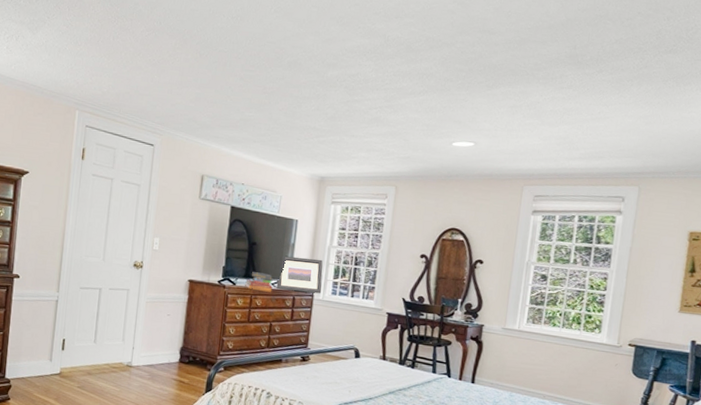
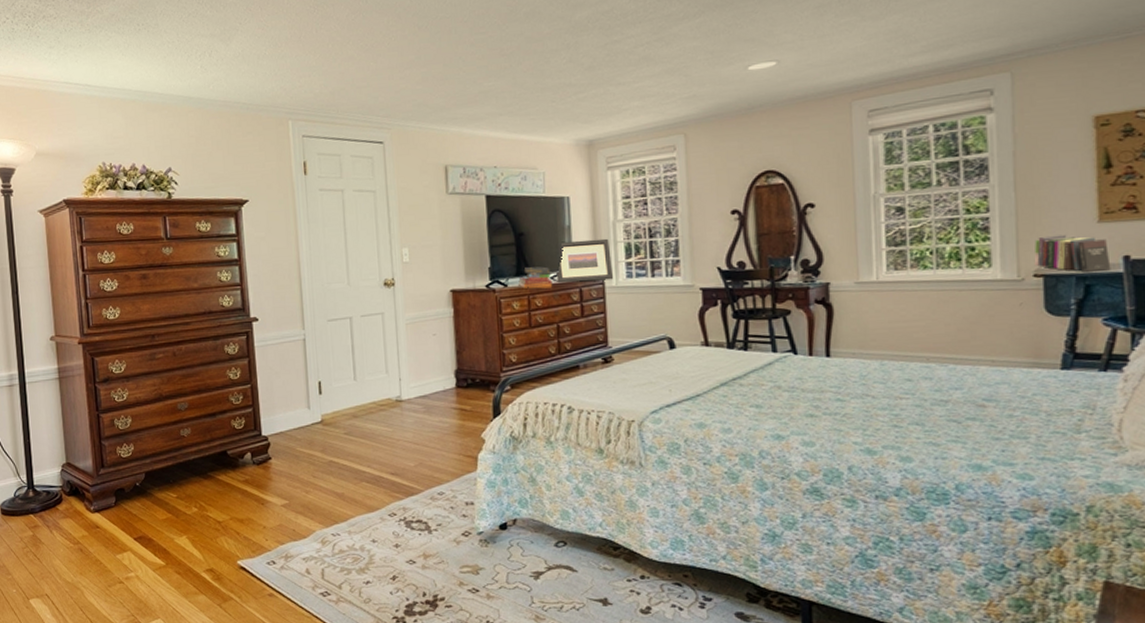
books: none [630,316,683,350] -> present [1034,234,1111,273]

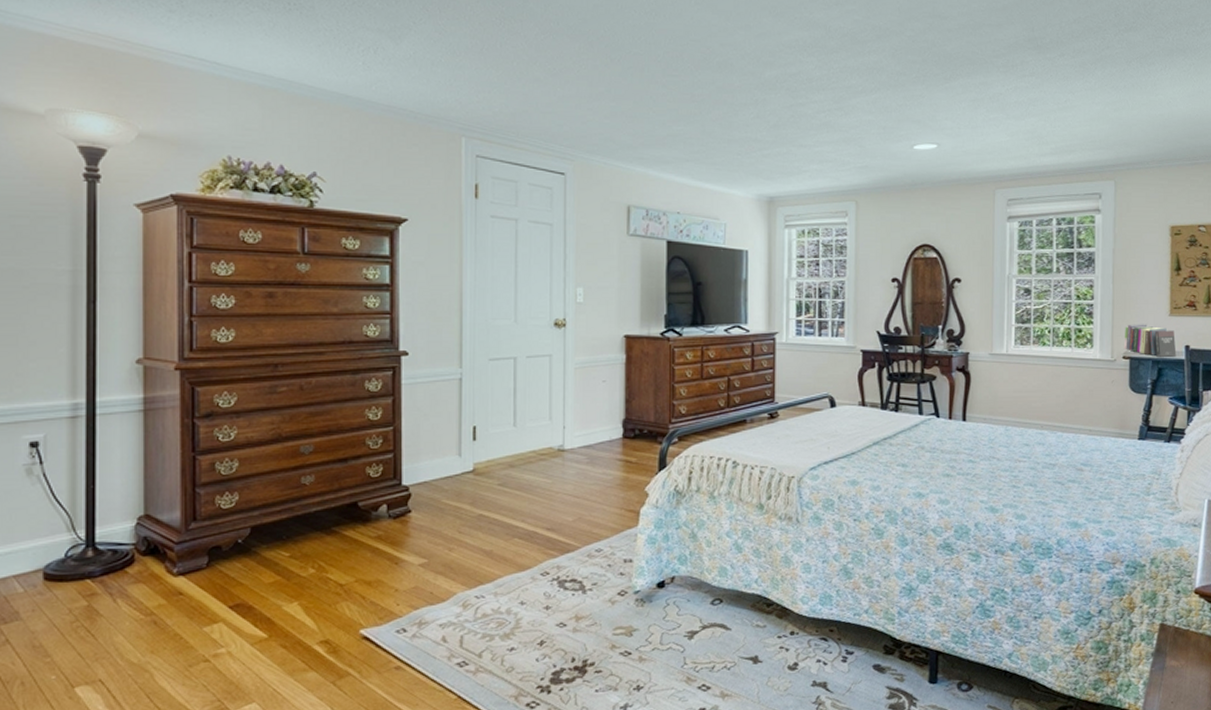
books: present [518,266,553,289] -> none [693,316,726,340]
picture frame: present [556,238,614,283] -> none [730,294,784,336]

